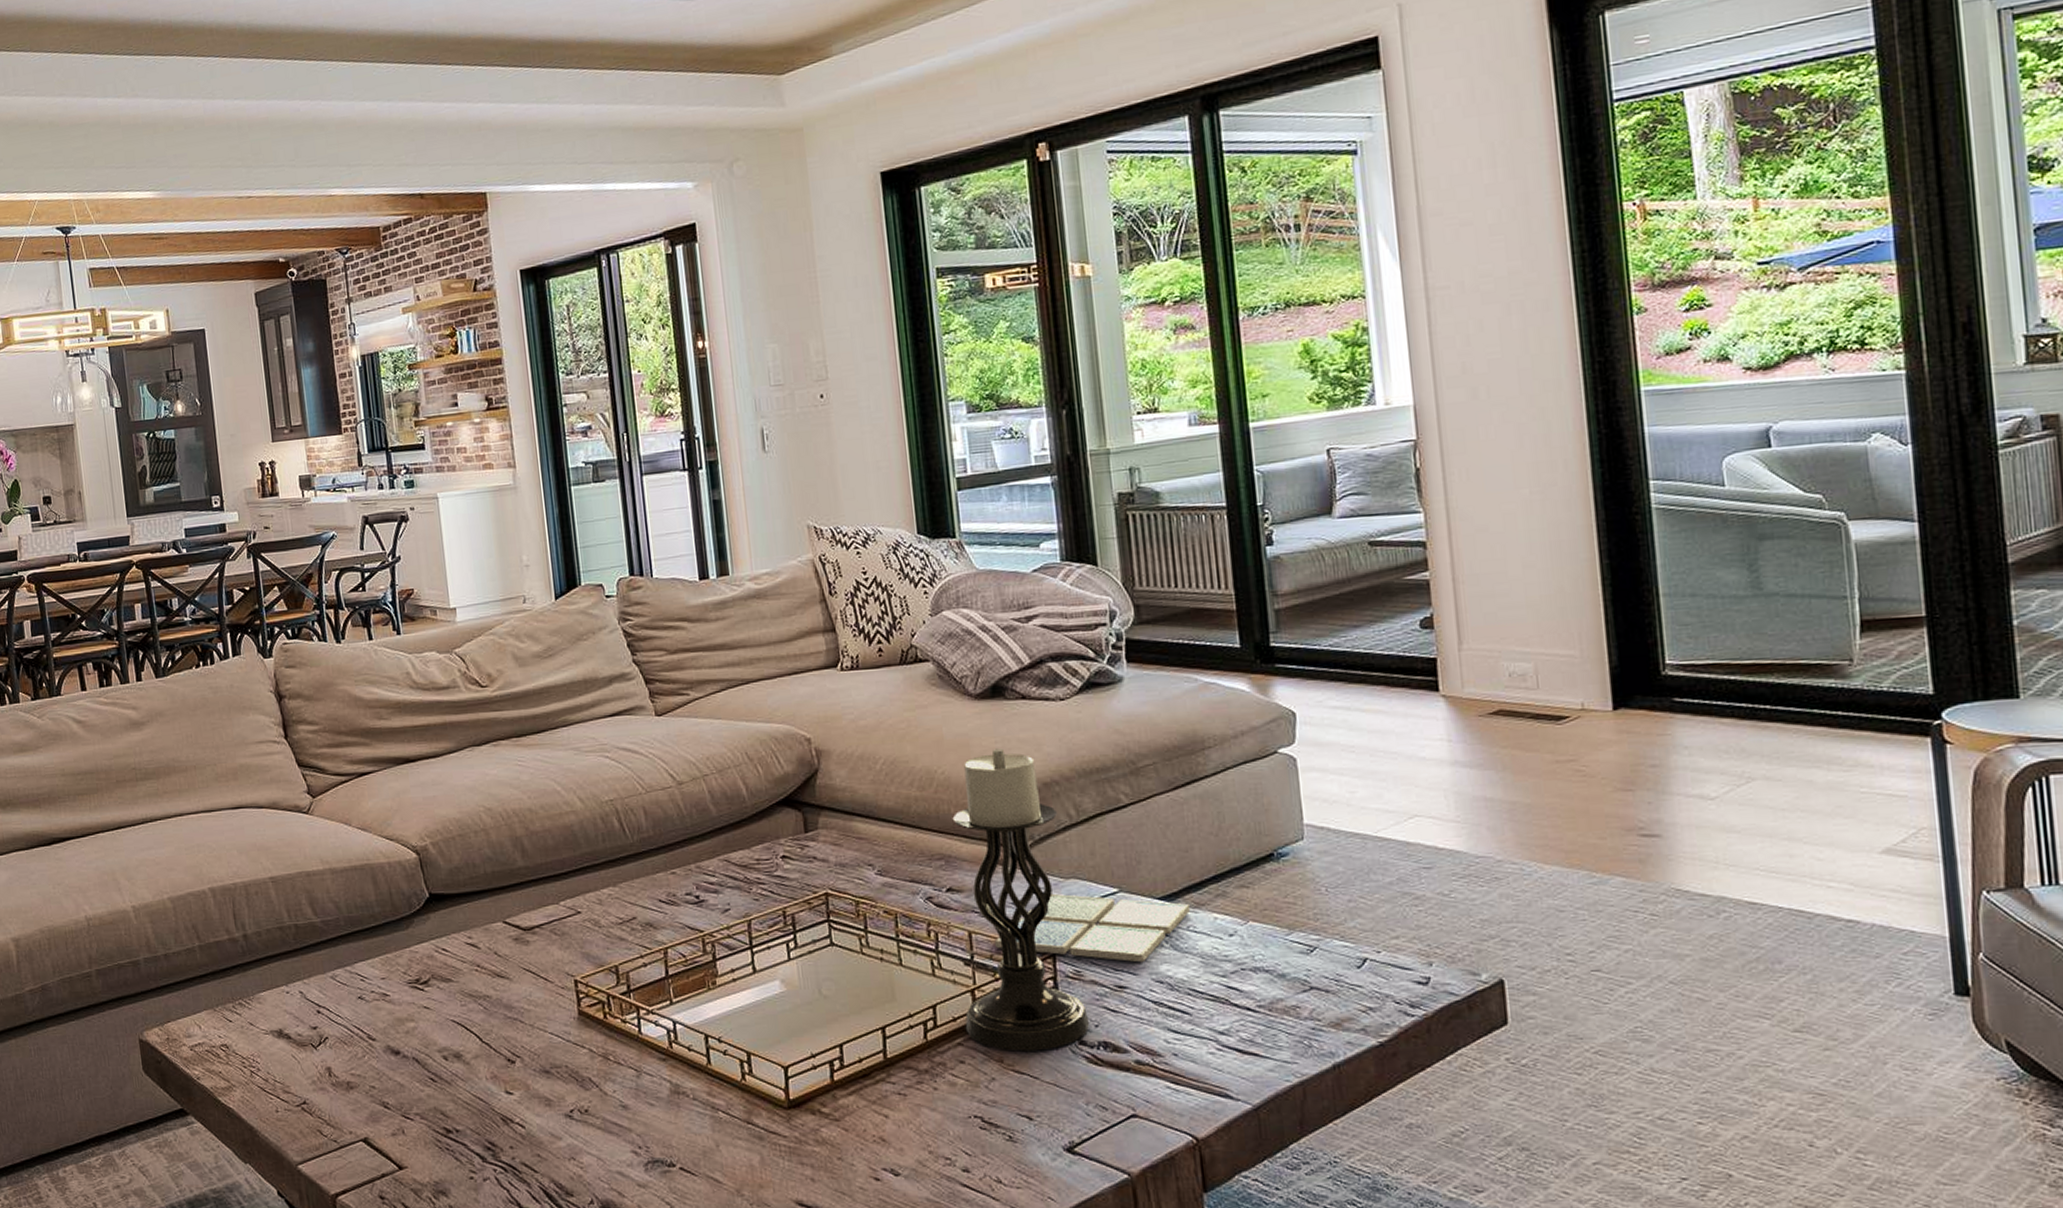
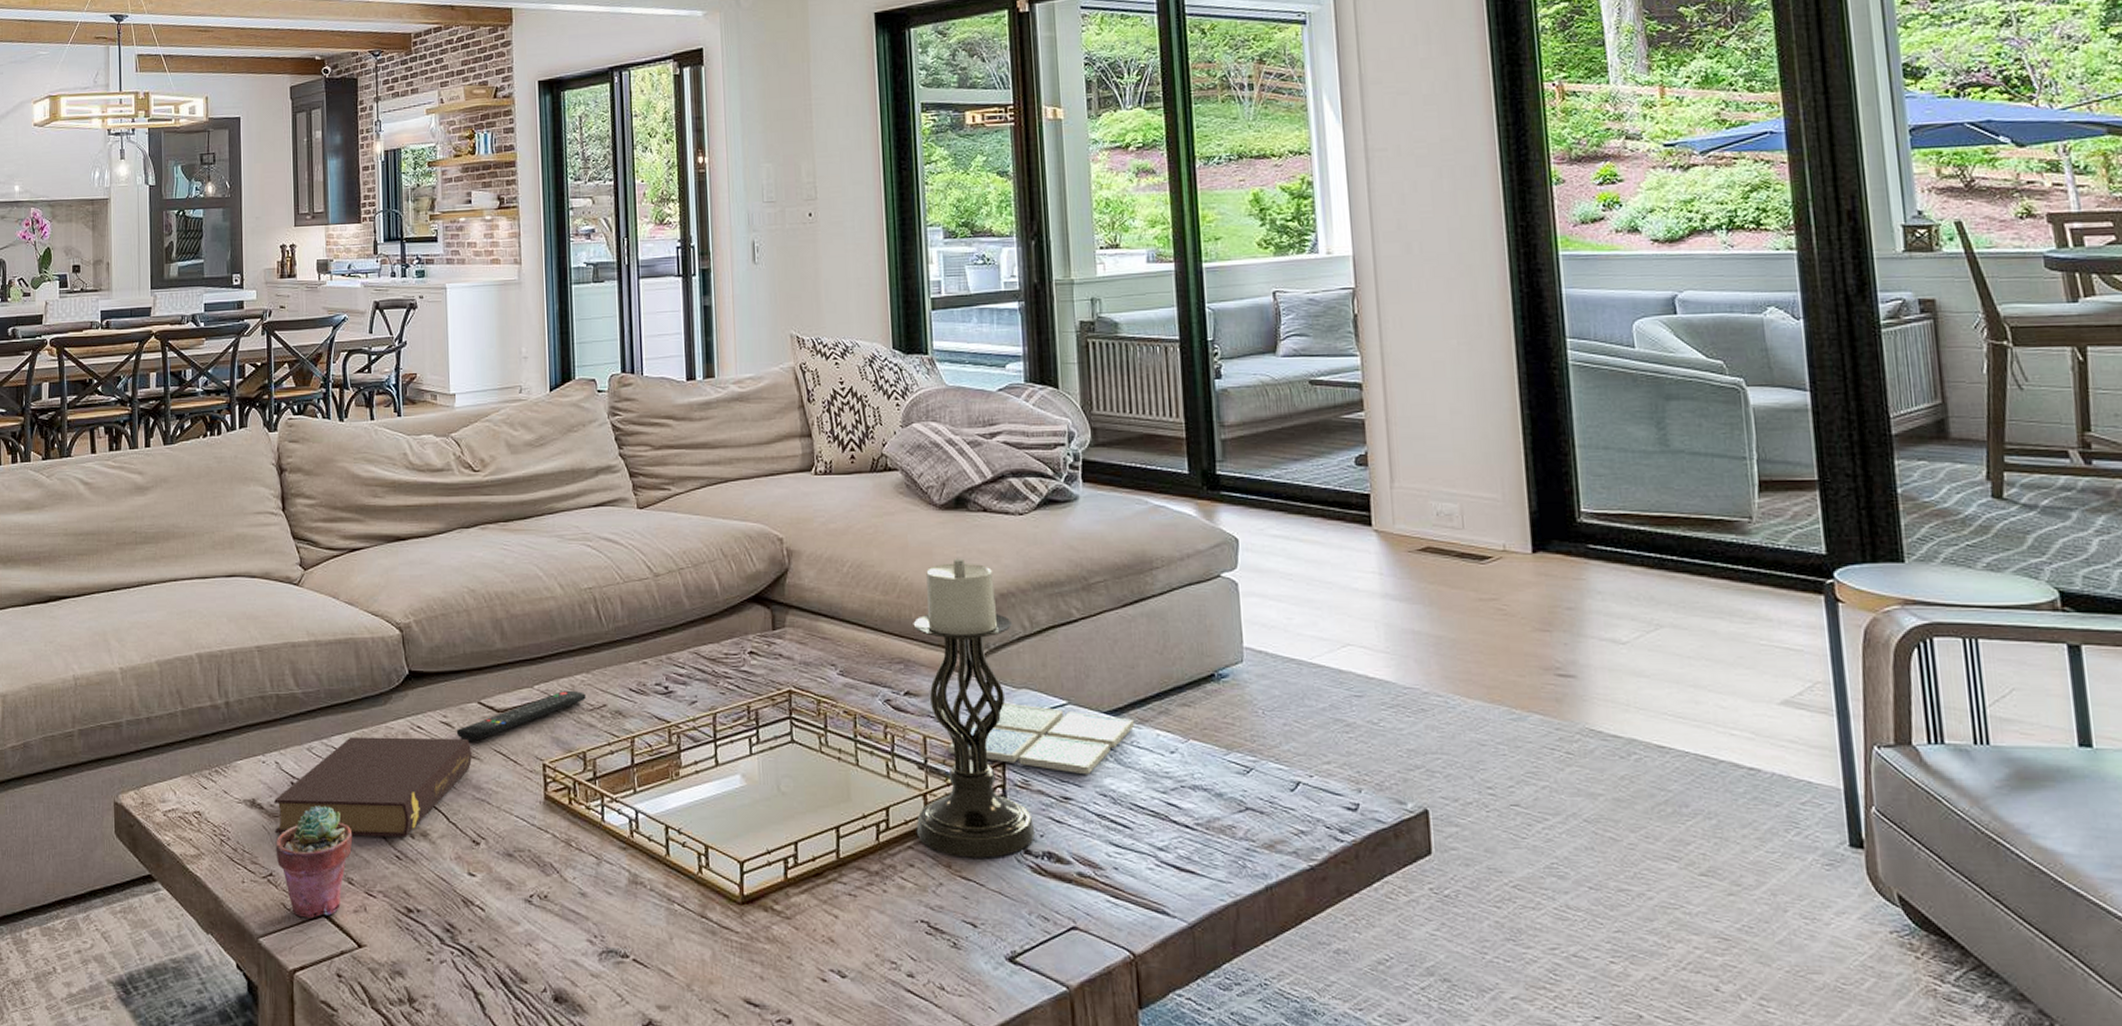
book: none [301,958,501,1063] -> present [274,736,472,837]
potted succulent: none [306,1032,385,1143] -> present [275,805,353,918]
remote control: none [482,904,615,962] -> present [456,690,586,742]

